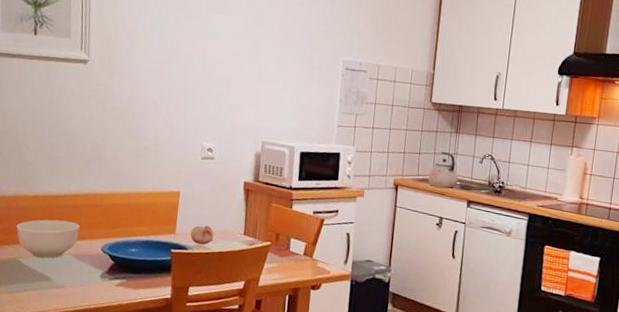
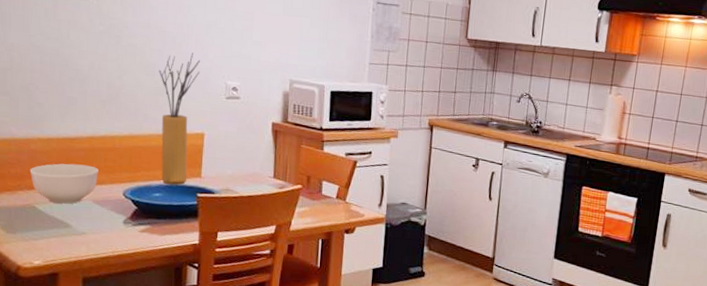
vase: none [138,116,179,242] -> present [159,53,200,186]
fruit: present [191,225,214,245] -> none [217,168,242,189]
kettle: present [428,151,459,188] -> none [464,90,496,128]

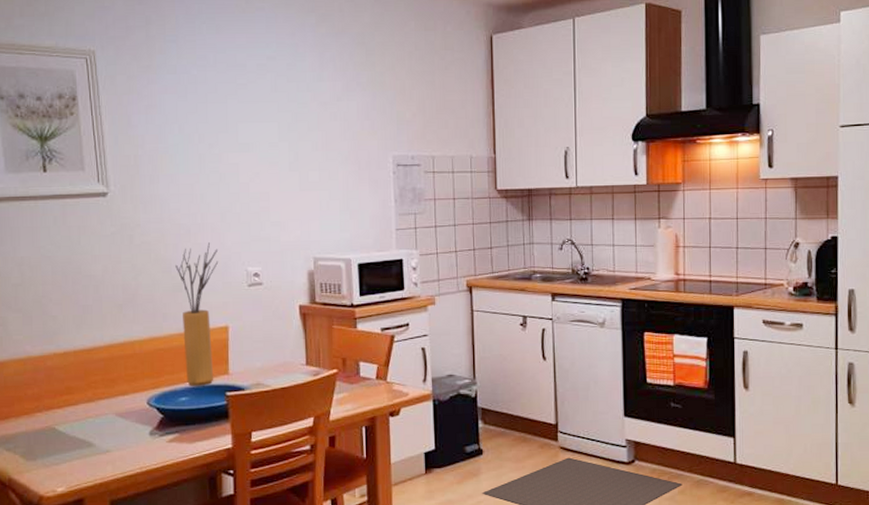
bowl: present [29,163,98,204] -> none [47,376,120,421]

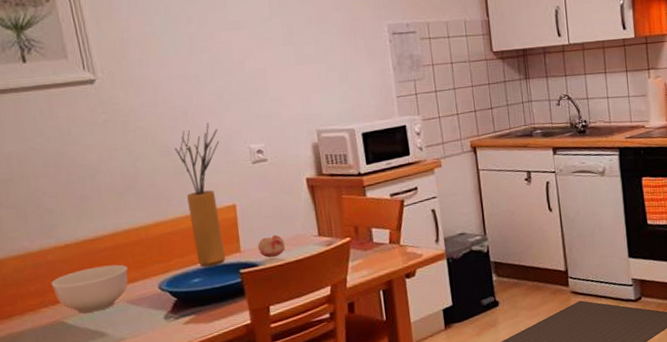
bowl: none [47,376,120,421] -> present [51,264,129,313]
fruit: none [246,360,273,383] -> present [258,235,285,258]

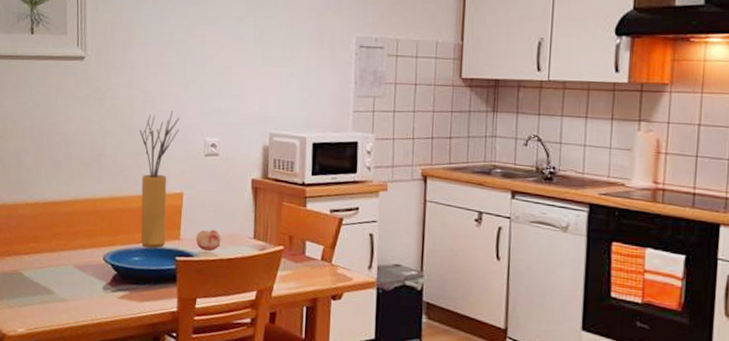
bowl: present [51,264,129,313] -> none [17,228,81,270]

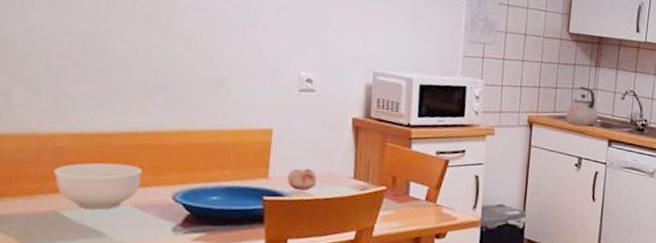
bowl: none [17,228,81,270] -> present [53,163,142,210]
vase: present [139,111,180,249] -> none [218,40,269,188]
kettle: none [462,134,499,177] -> present [565,86,599,126]

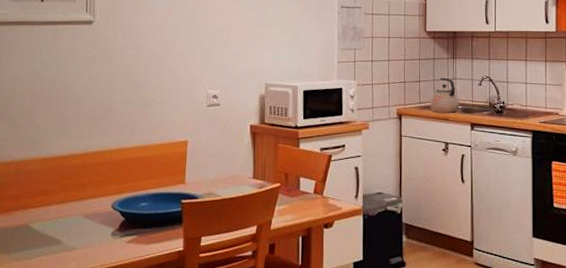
bowl: present [53,163,142,210] -> none [25,180,89,221]
fruit: present [288,168,317,191] -> none [200,172,223,193]

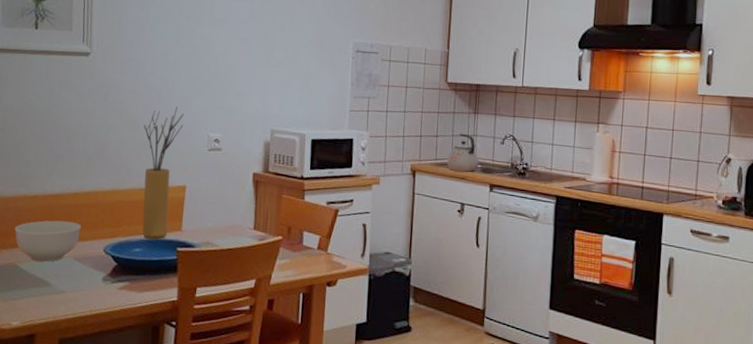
bowl: none [25,180,89,221] -> present [14,220,81,262]
vase: none [146,67,184,194] -> present [142,107,184,240]

